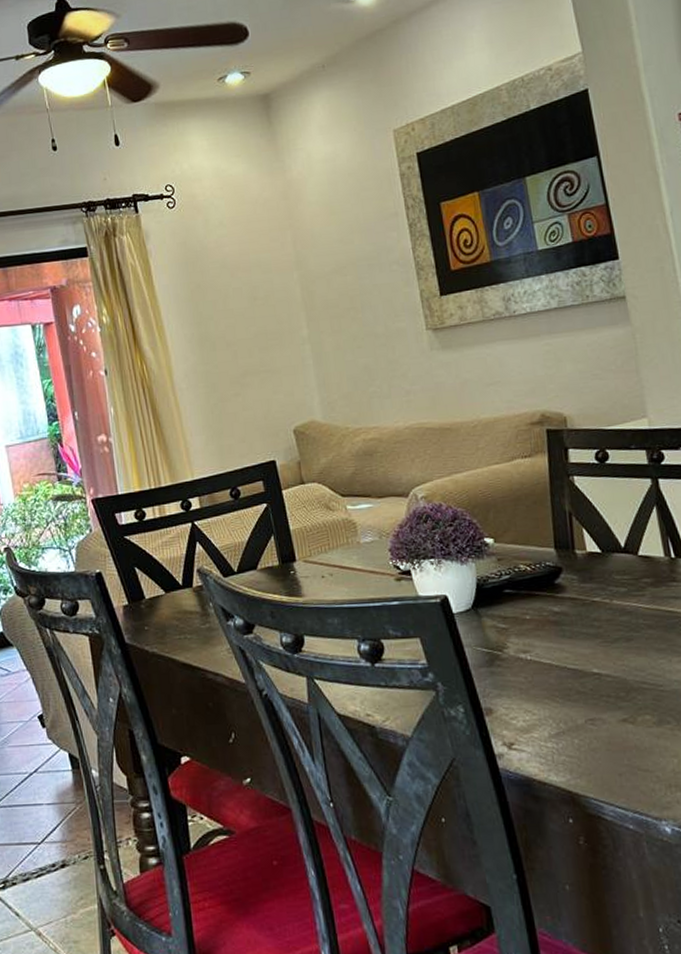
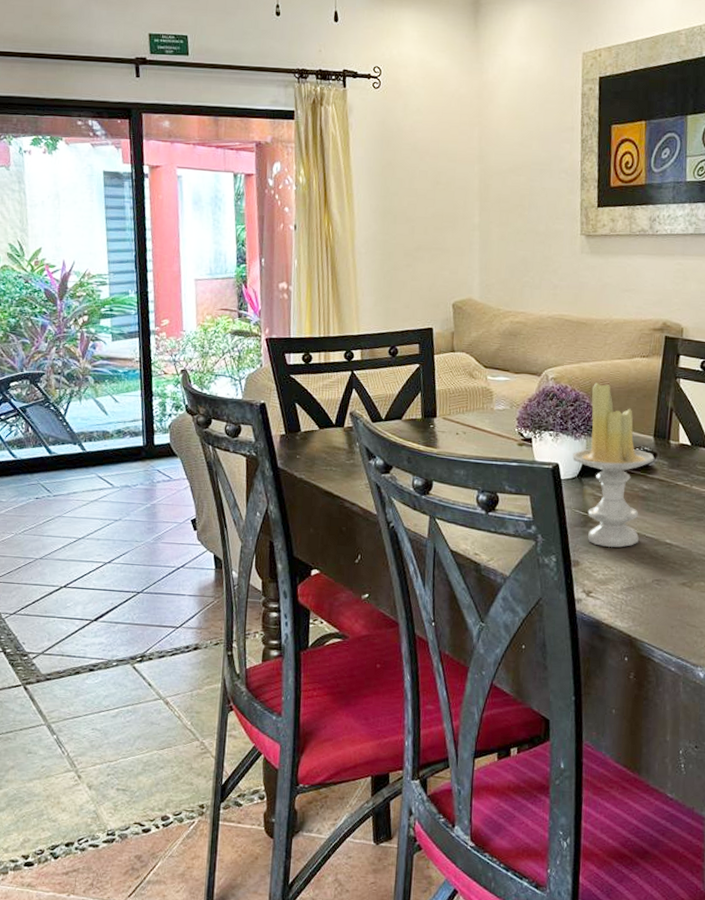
candle: none [462,494,561,687] -> present [572,382,655,548]

